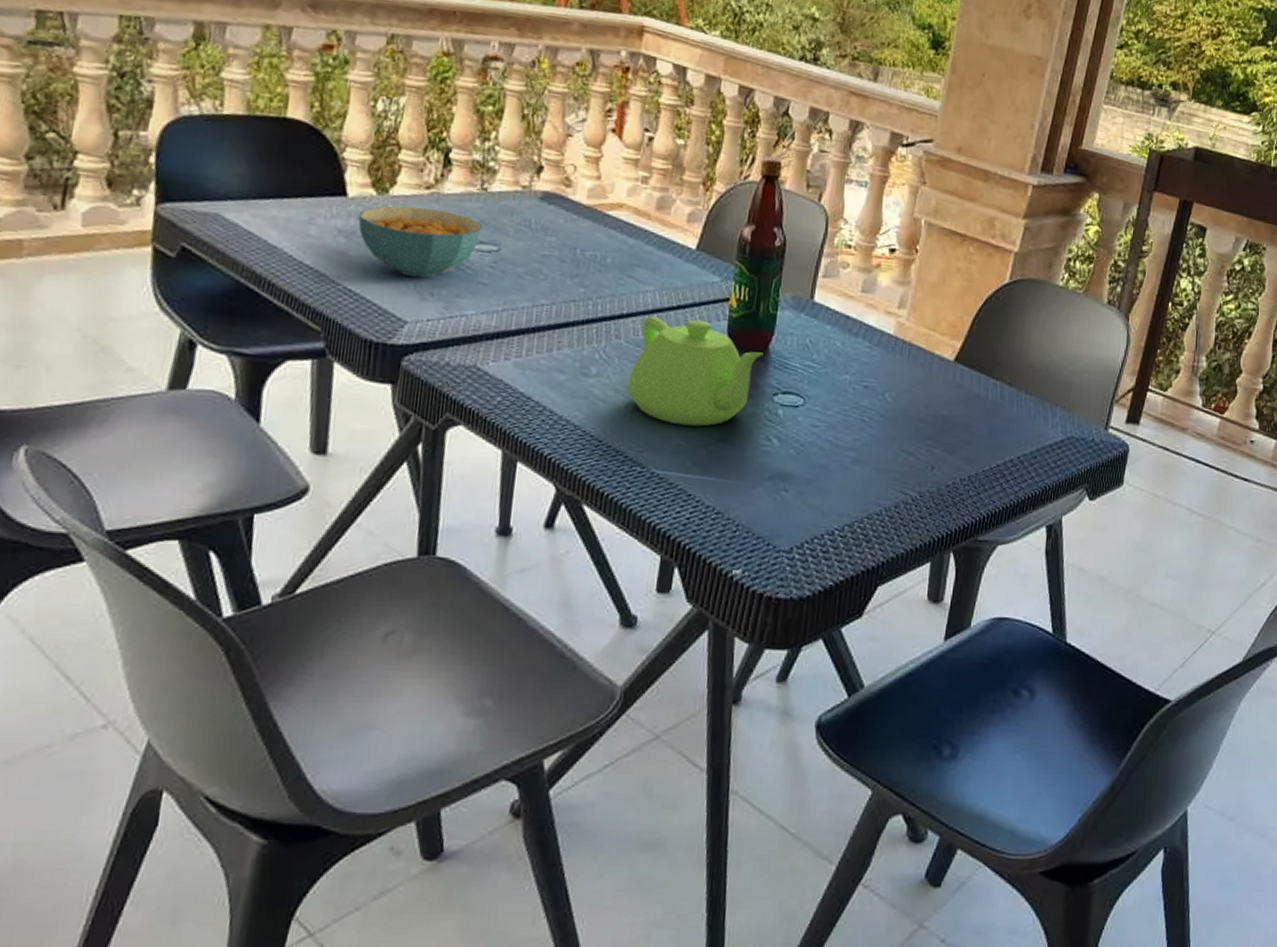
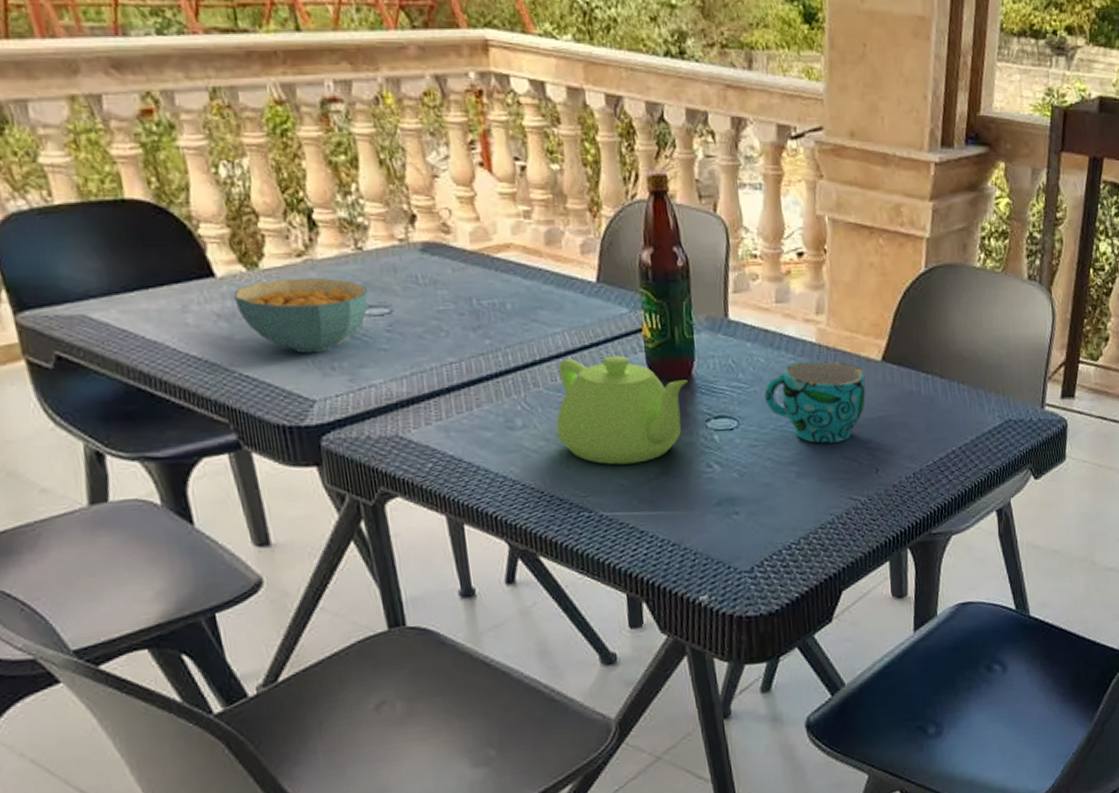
cup: none [835,350,936,435] -> present [764,360,867,444]

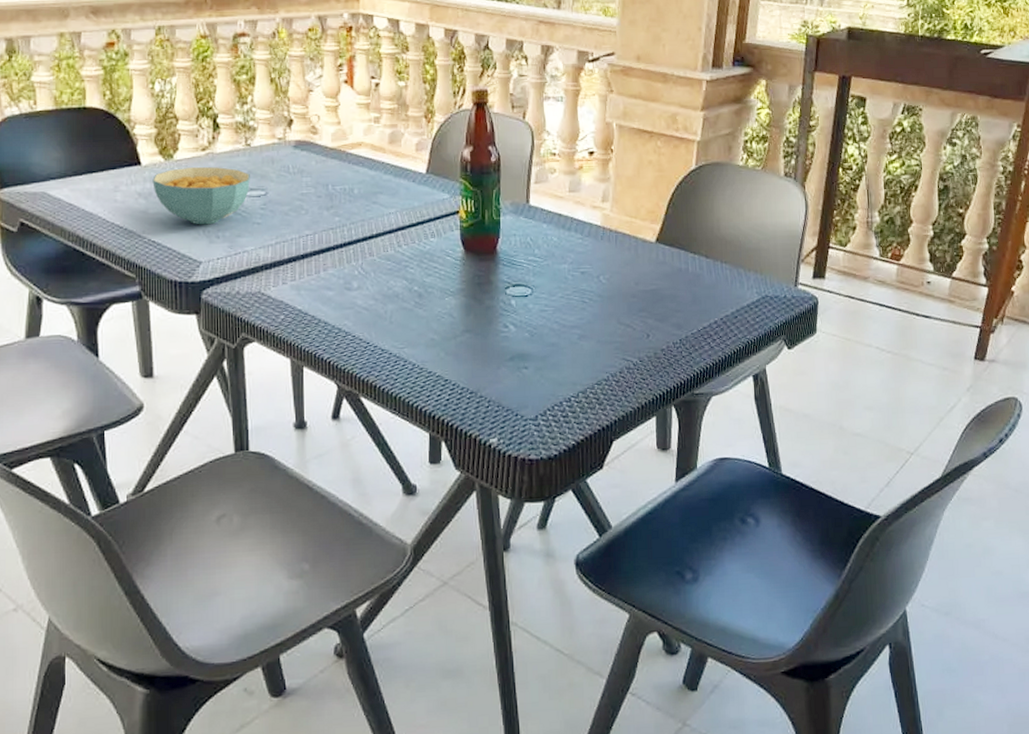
teapot: present [556,355,688,465] -> none [384,232,493,323]
cup: present [764,360,867,444] -> none [556,240,642,311]

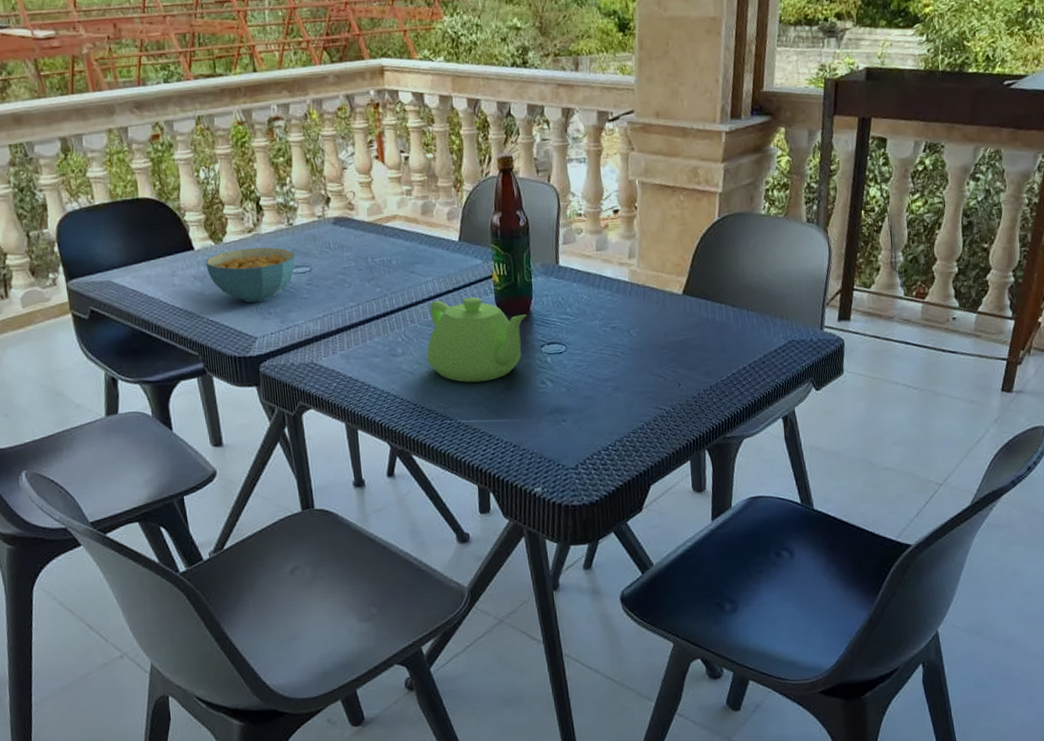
teapot: none [384,232,493,323] -> present [426,296,527,383]

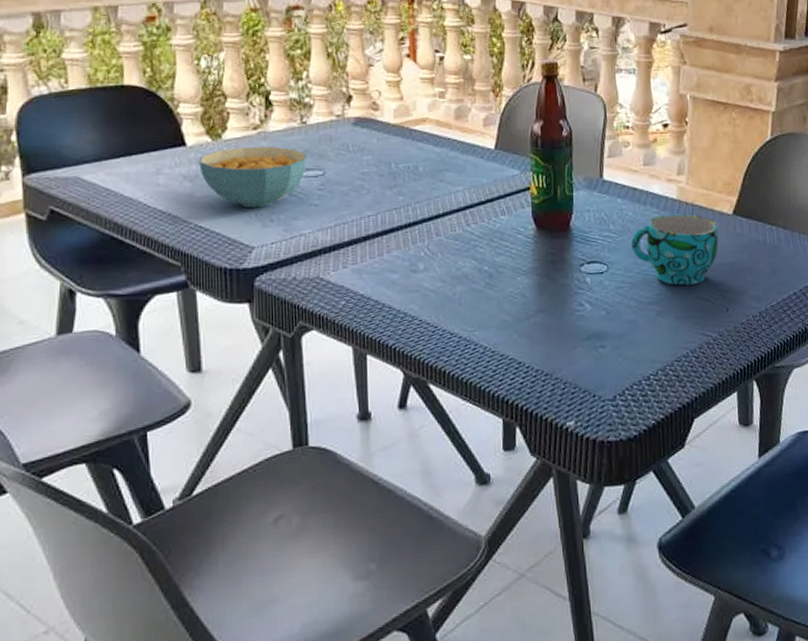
teapot: present [426,296,527,383] -> none [452,209,566,303]
cup: none [587,295,670,363] -> present [631,214,719,286]

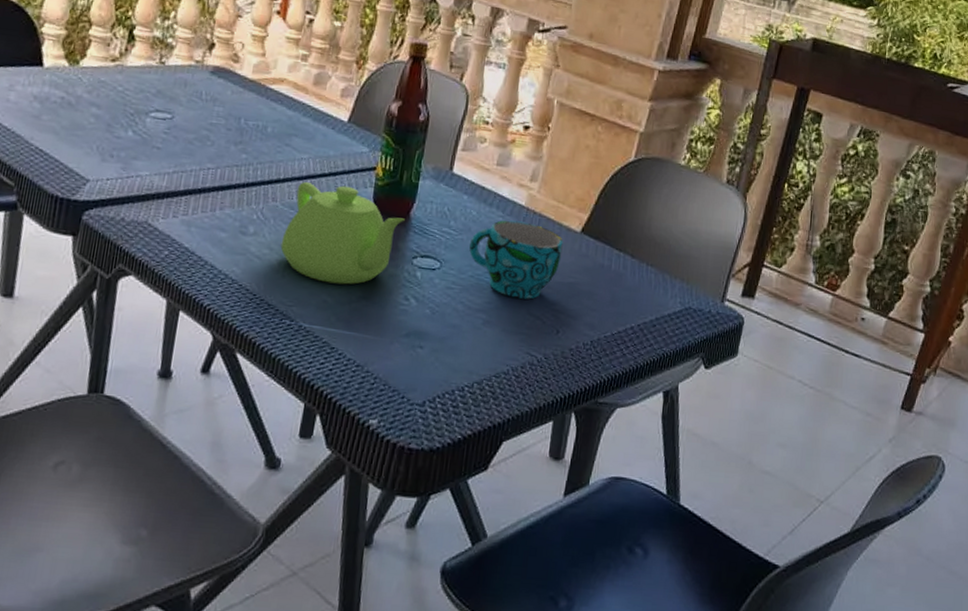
cereal bowl: present [199,146,306,208] -> none [51,76,159,142]
teapot: none [452,209,566,303] -> present [280,182,405,285]

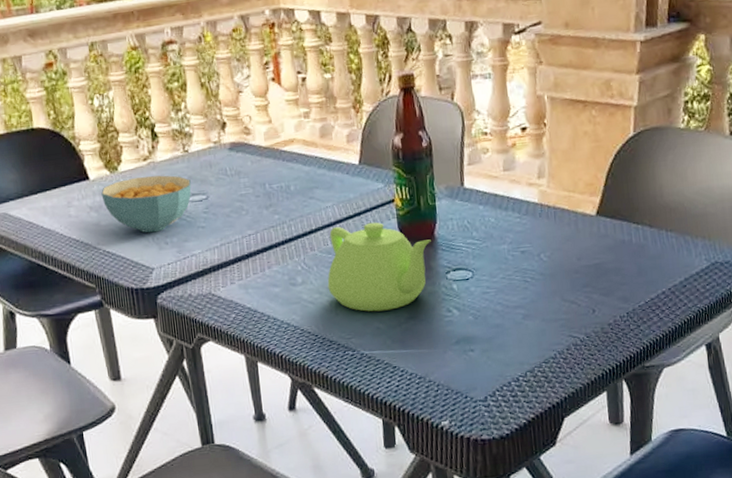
cereal bowl: none [51,76,159,142] -> present [101,175,192,233]
cup: present [469,220,563,299] -> none [495,217,583,289]

